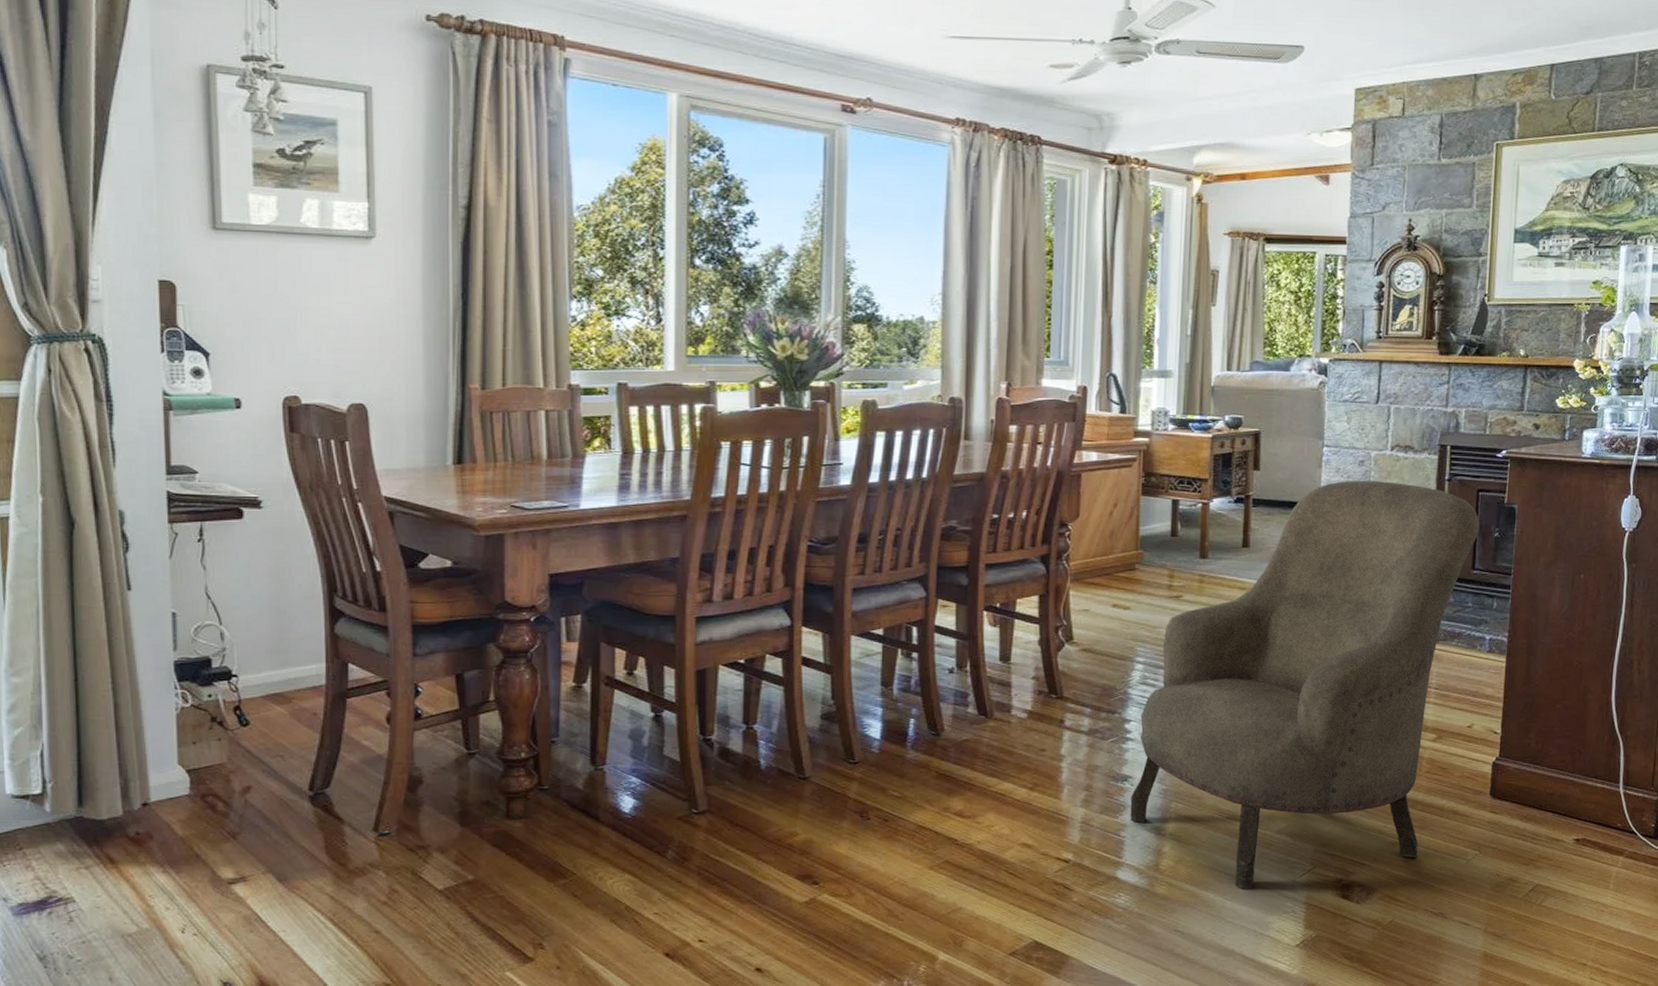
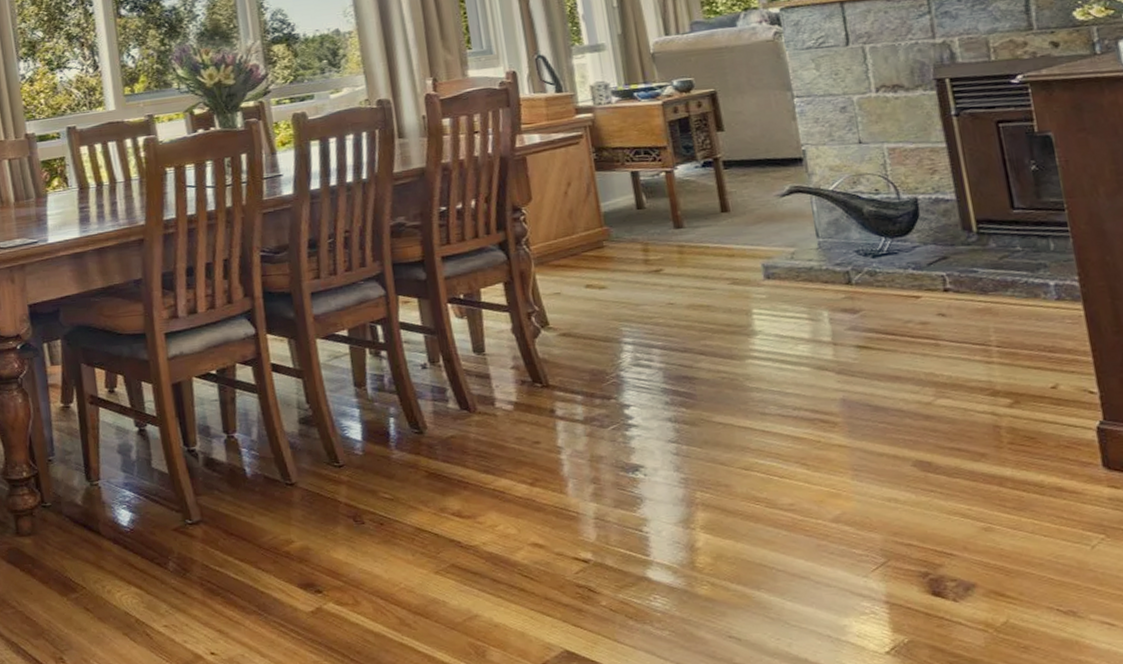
armchair: present [1130,480,1480,889] -> none [640,124,1023,588]

